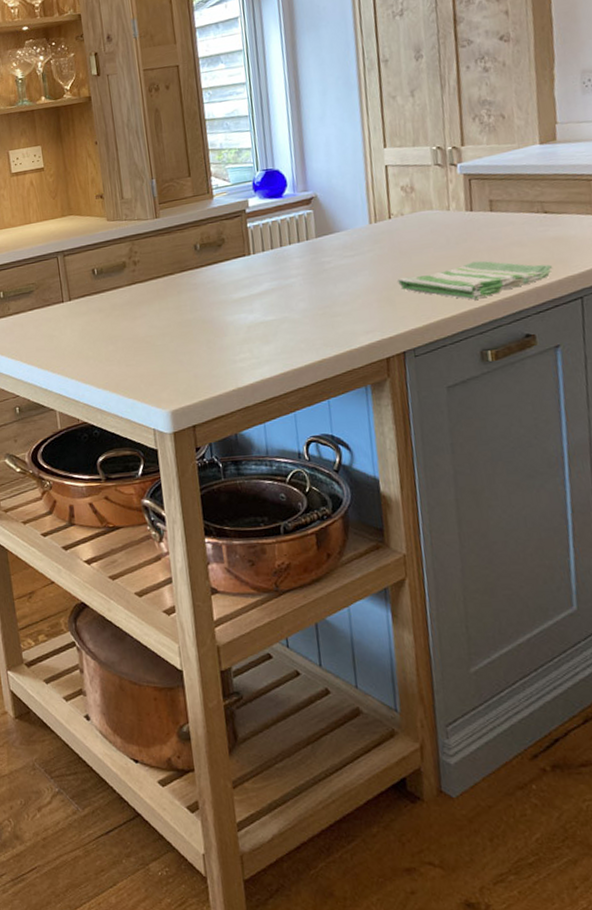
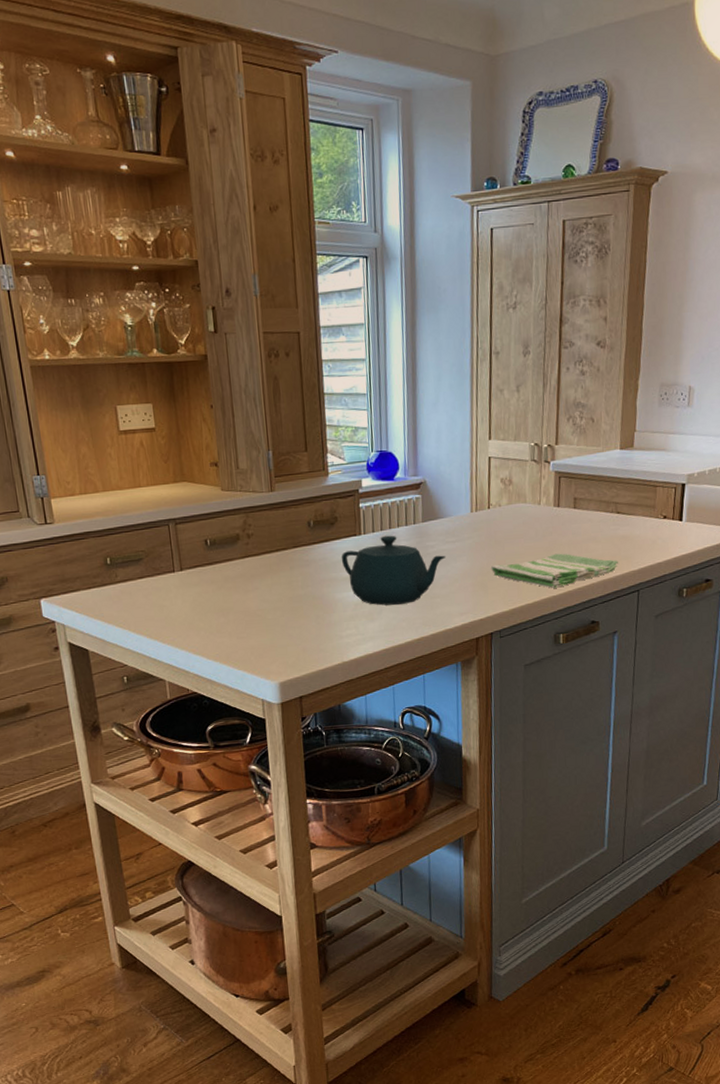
teapot: none [230,253,345,327] -> present [341,535,446,606]

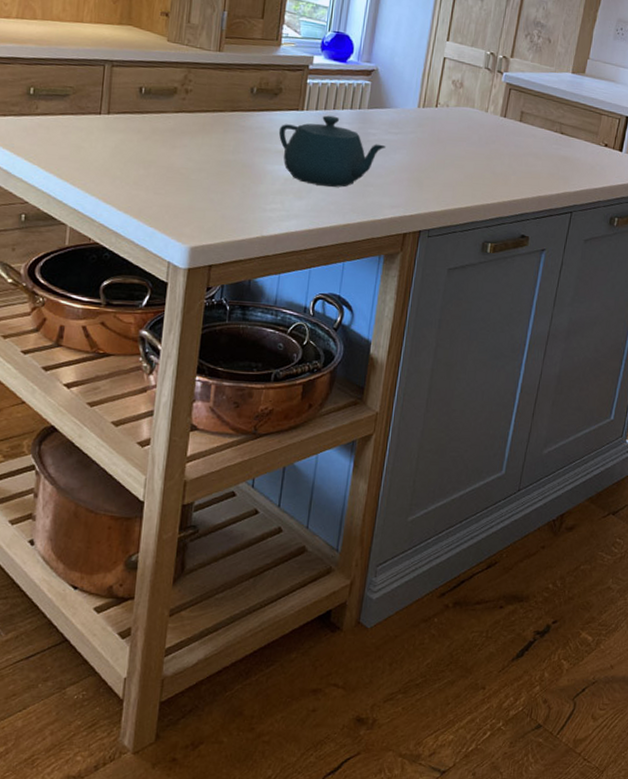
dish towel: present [490,553,619,588] -> none [429,162,556,196]

